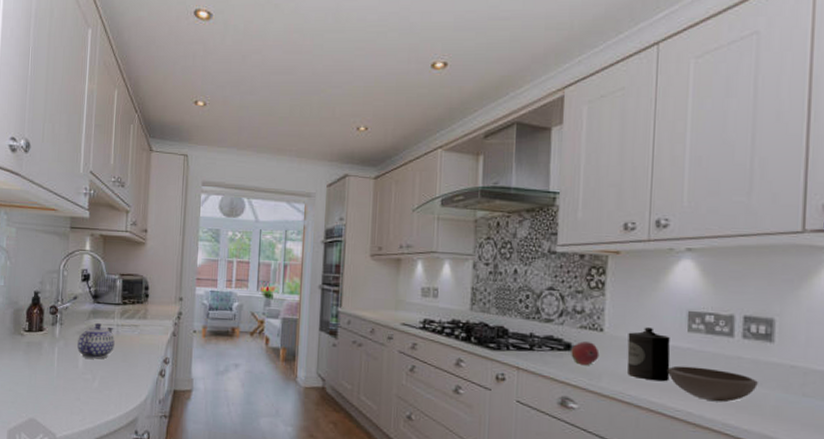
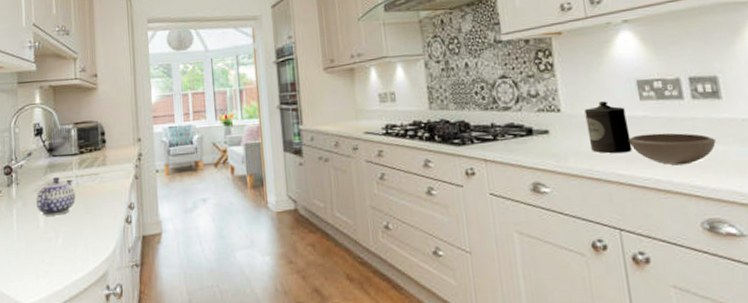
fruit: present [571,341,600,366] -> none [533,124,562,148]

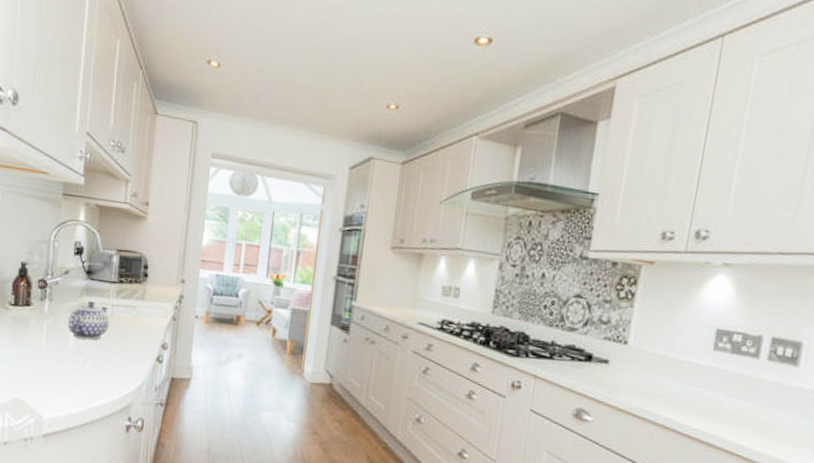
canister: present [584,101,632,154] -> none [647,342,695,399]
bowl: present [628,133,716,166] -> none [687,384,777,424]

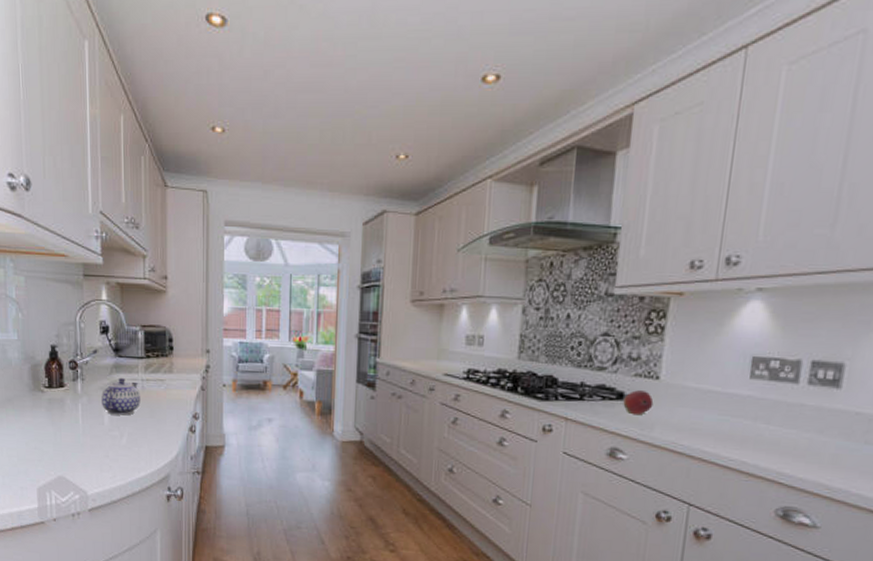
fruit: none [591,353,621,378] -> present [623,390,654,416]

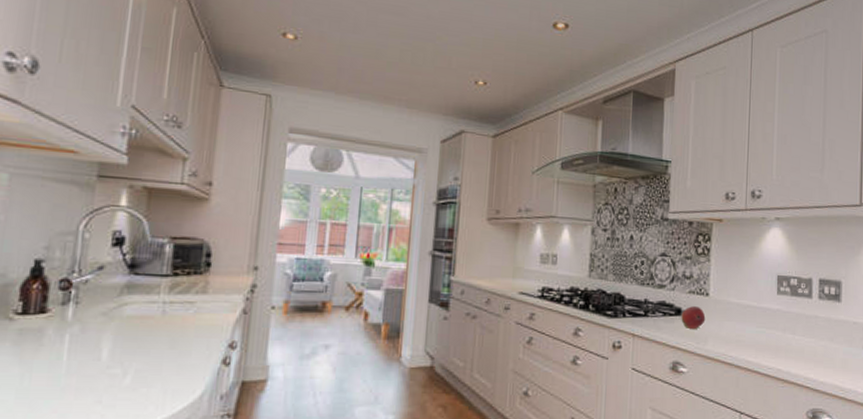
teapot: present [100,377,141,415] -> none [100,299,159,347]

